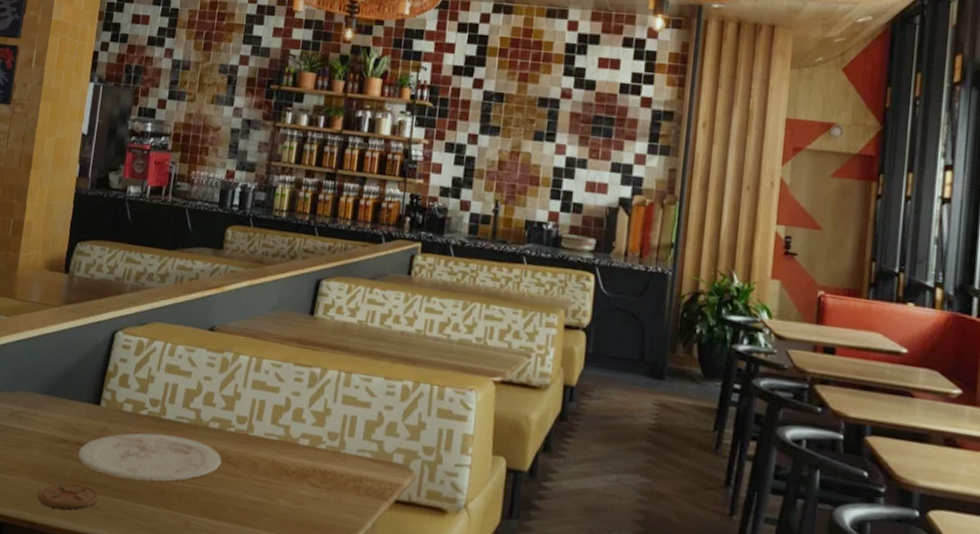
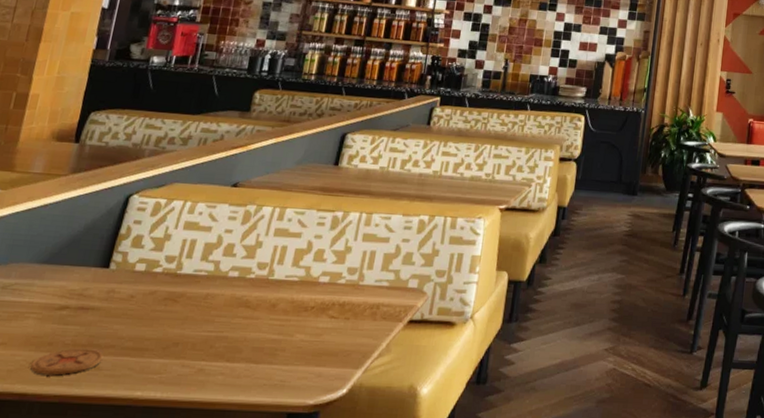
plate: present [78,433,222,481] -> none [80,288,240,336]

